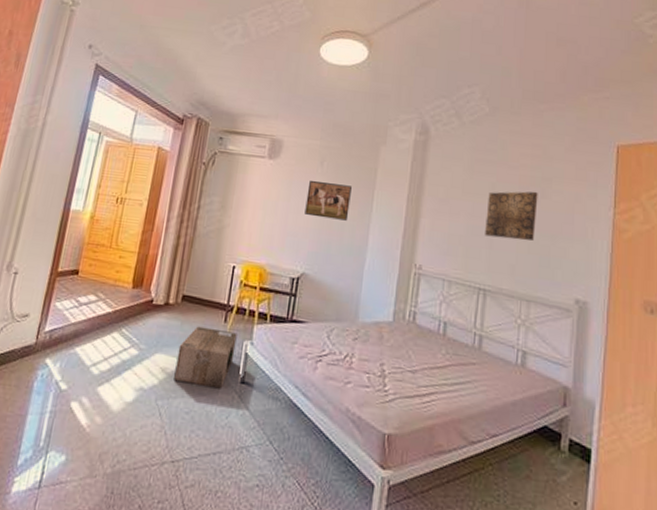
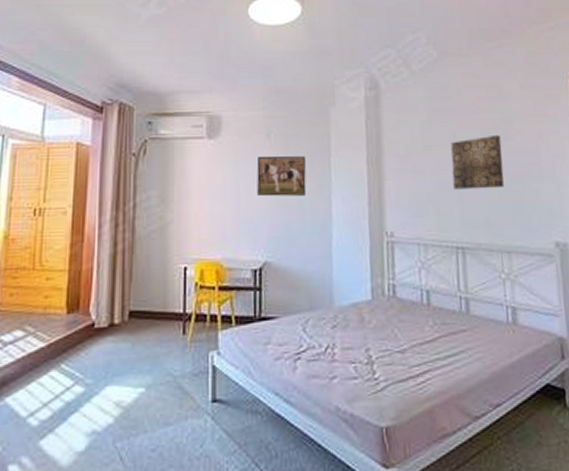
cardboard box: present [174,326,237,389] -> none [132,343,200,415]

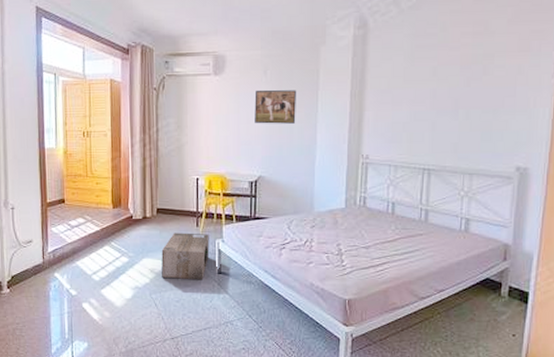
cardboard box: none [132,343,200,415] -> present [161,232,210,280]
wall art: present [450,134,505,190] -> none [428,69,480,120]

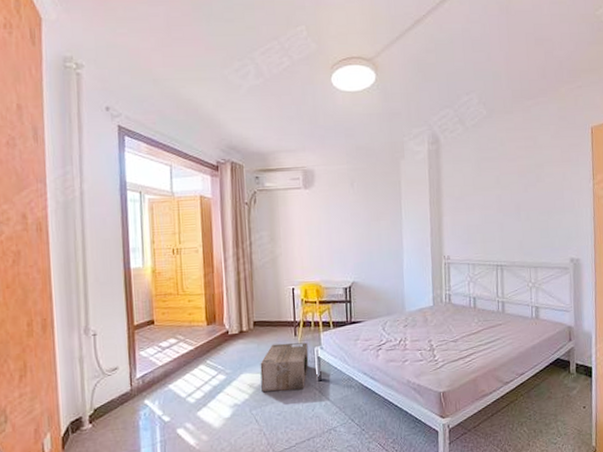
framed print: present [254,89,296,124] -> none [343,200,383,233]

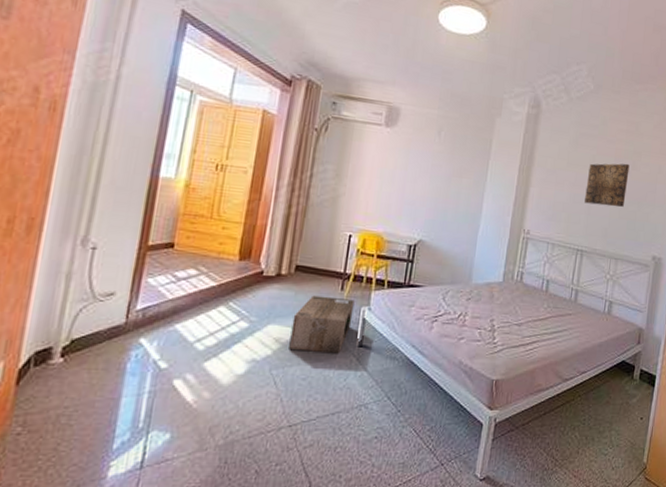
wall art: none [495,177,535,222] -> present [584,163,630,207]

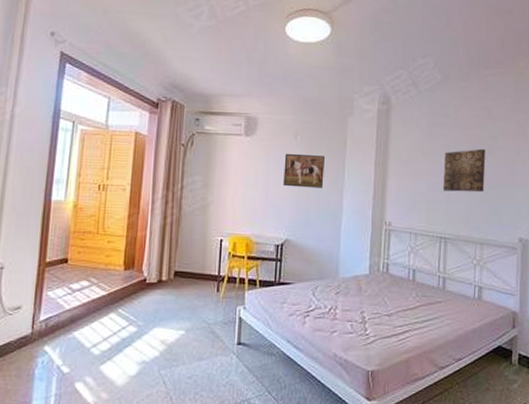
cardboard box: present [289,295,355,354] -> none [174,298,230,352]
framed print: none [422,149,468,189] -> present [283,153,324,188]

